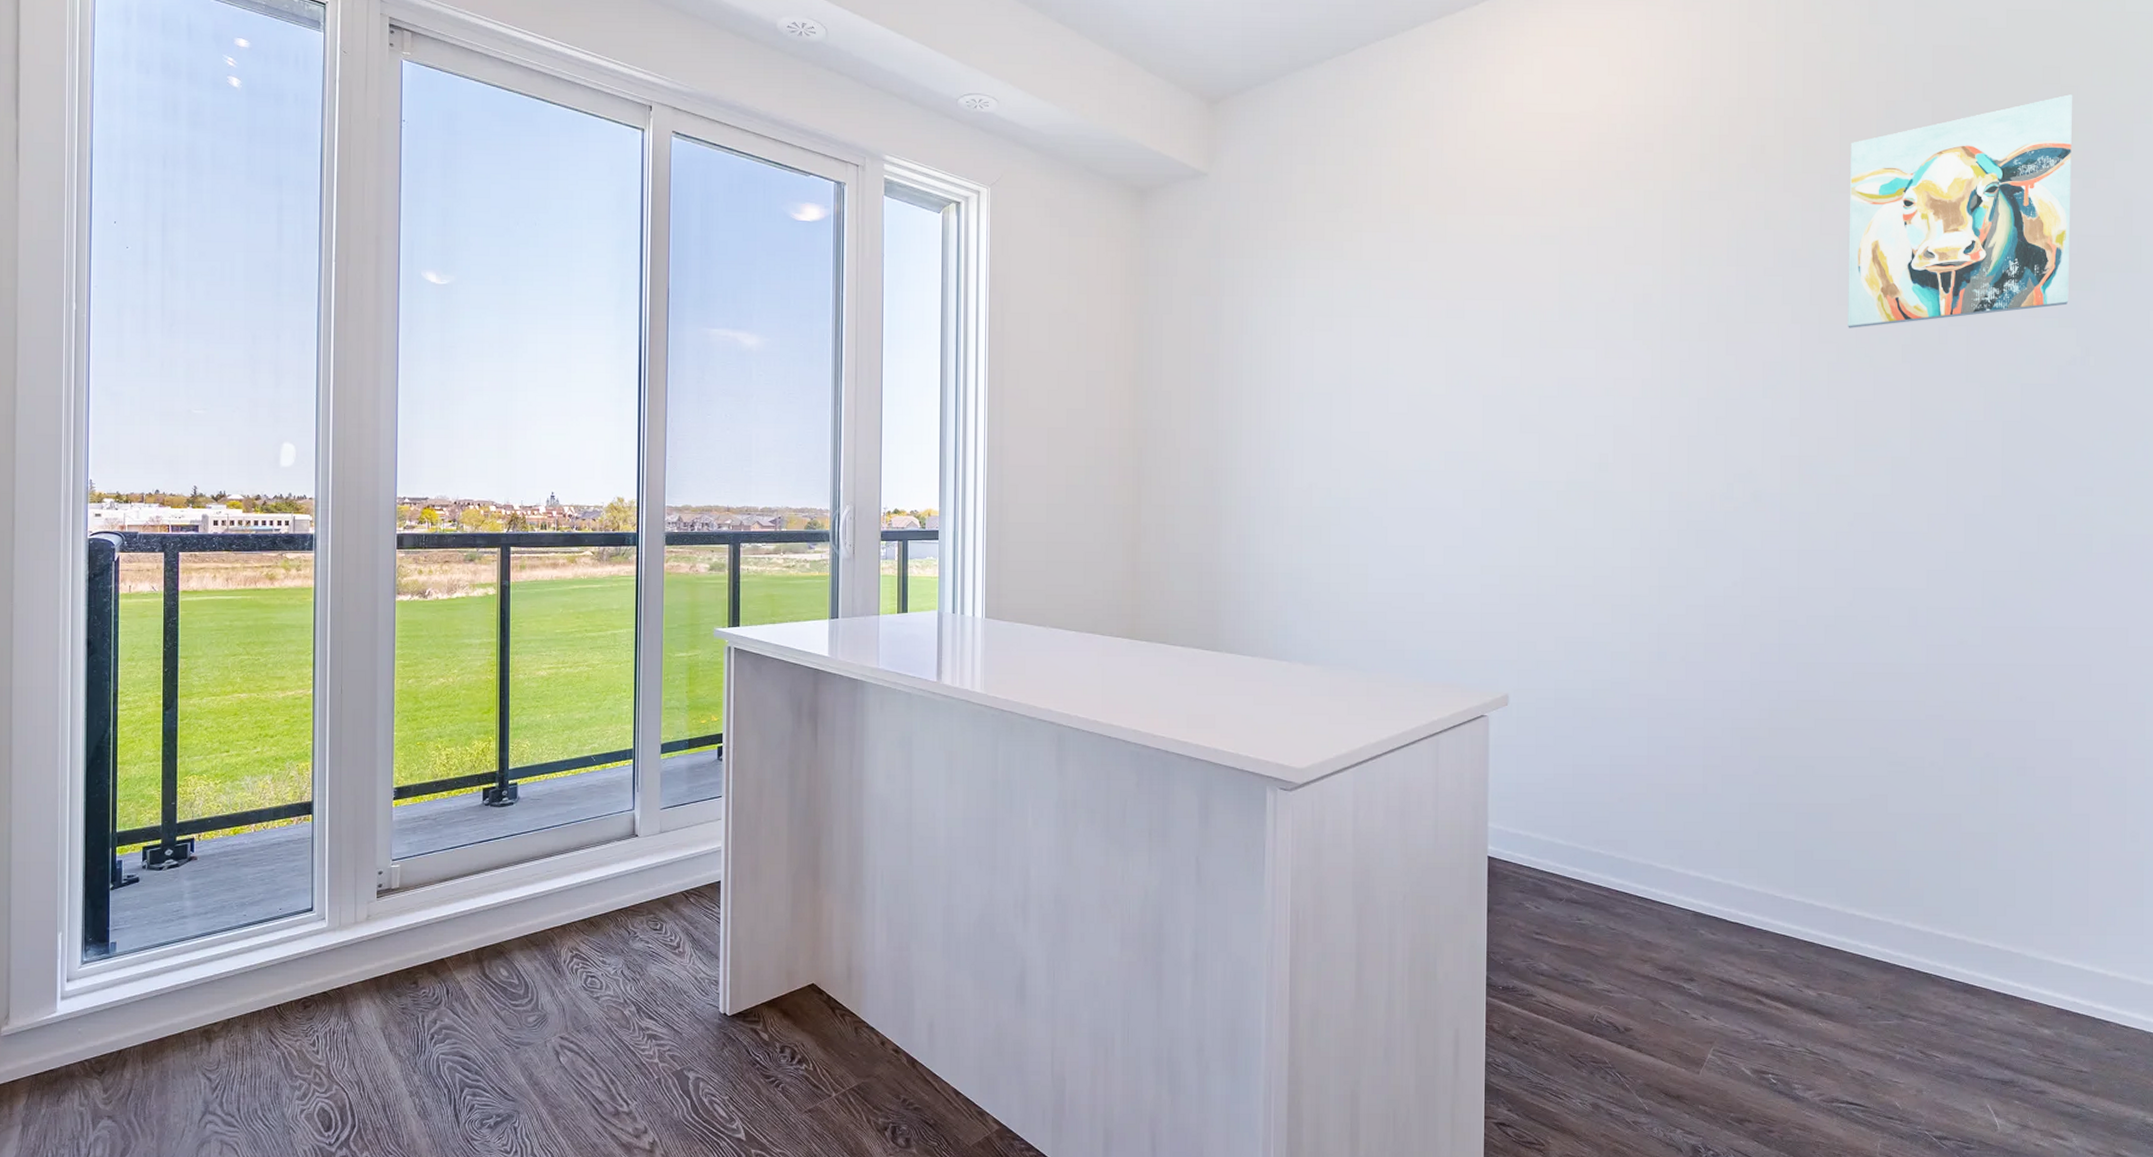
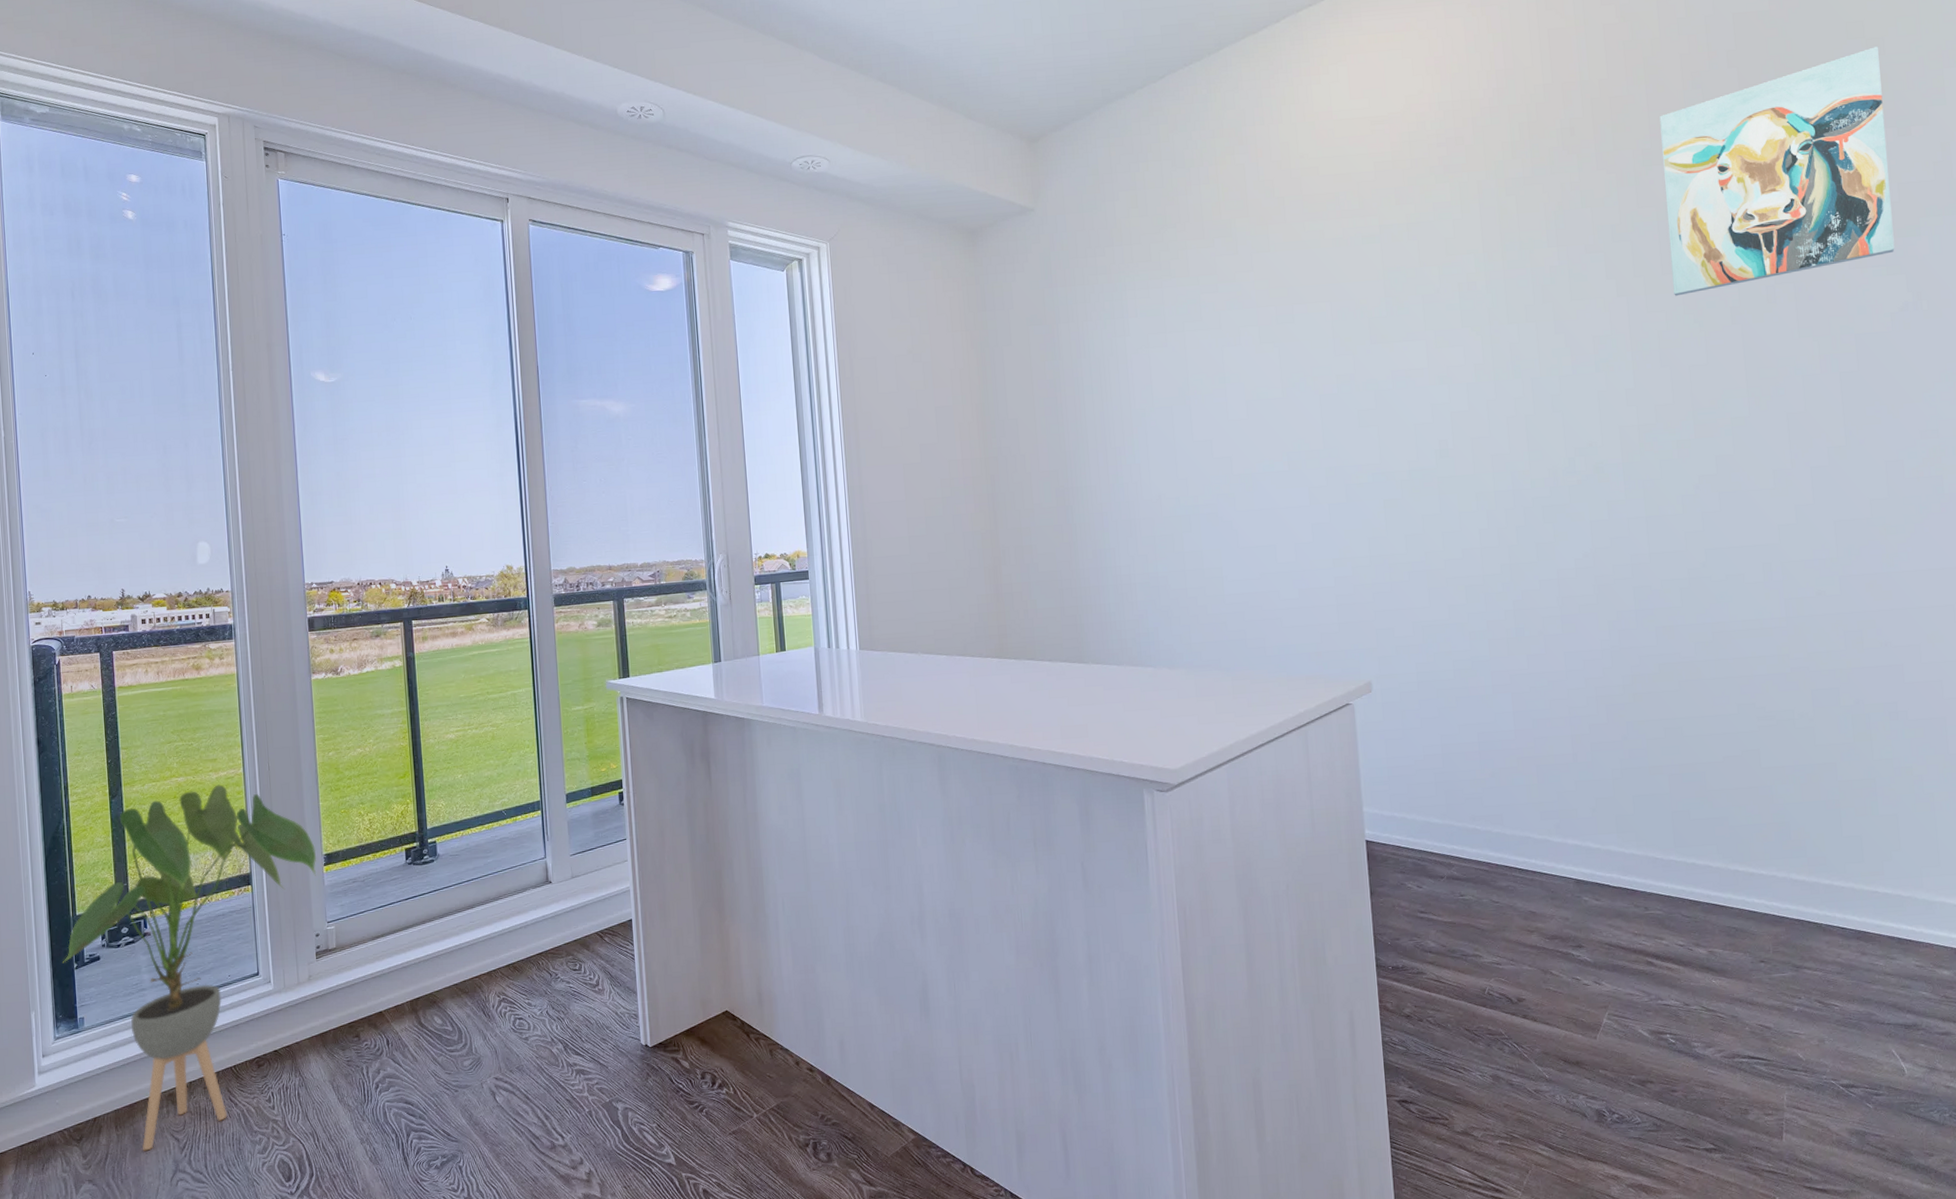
house plant: none [96,704,386,1089] -> present [62,784,317,1151]

